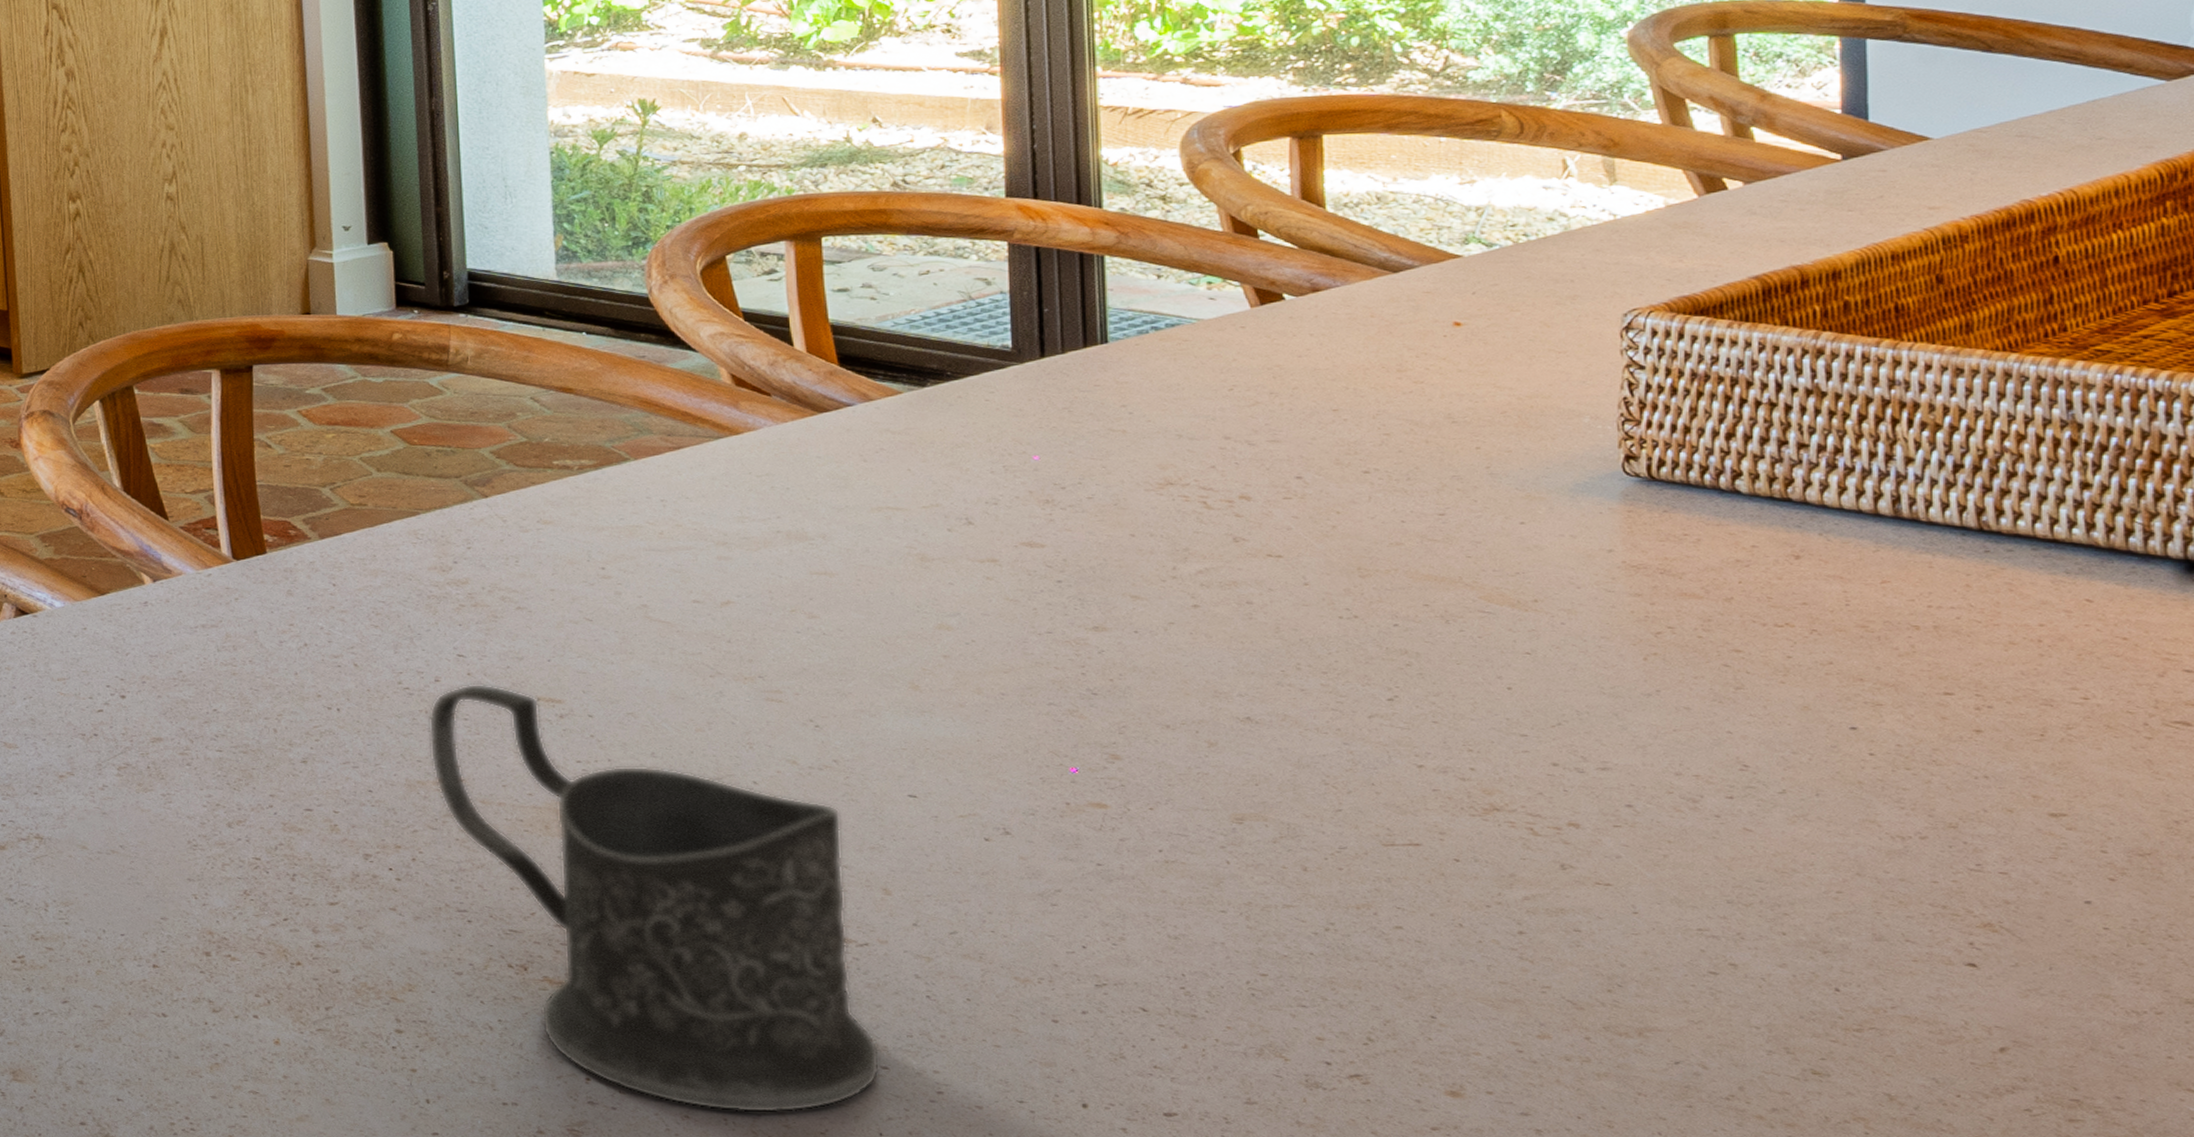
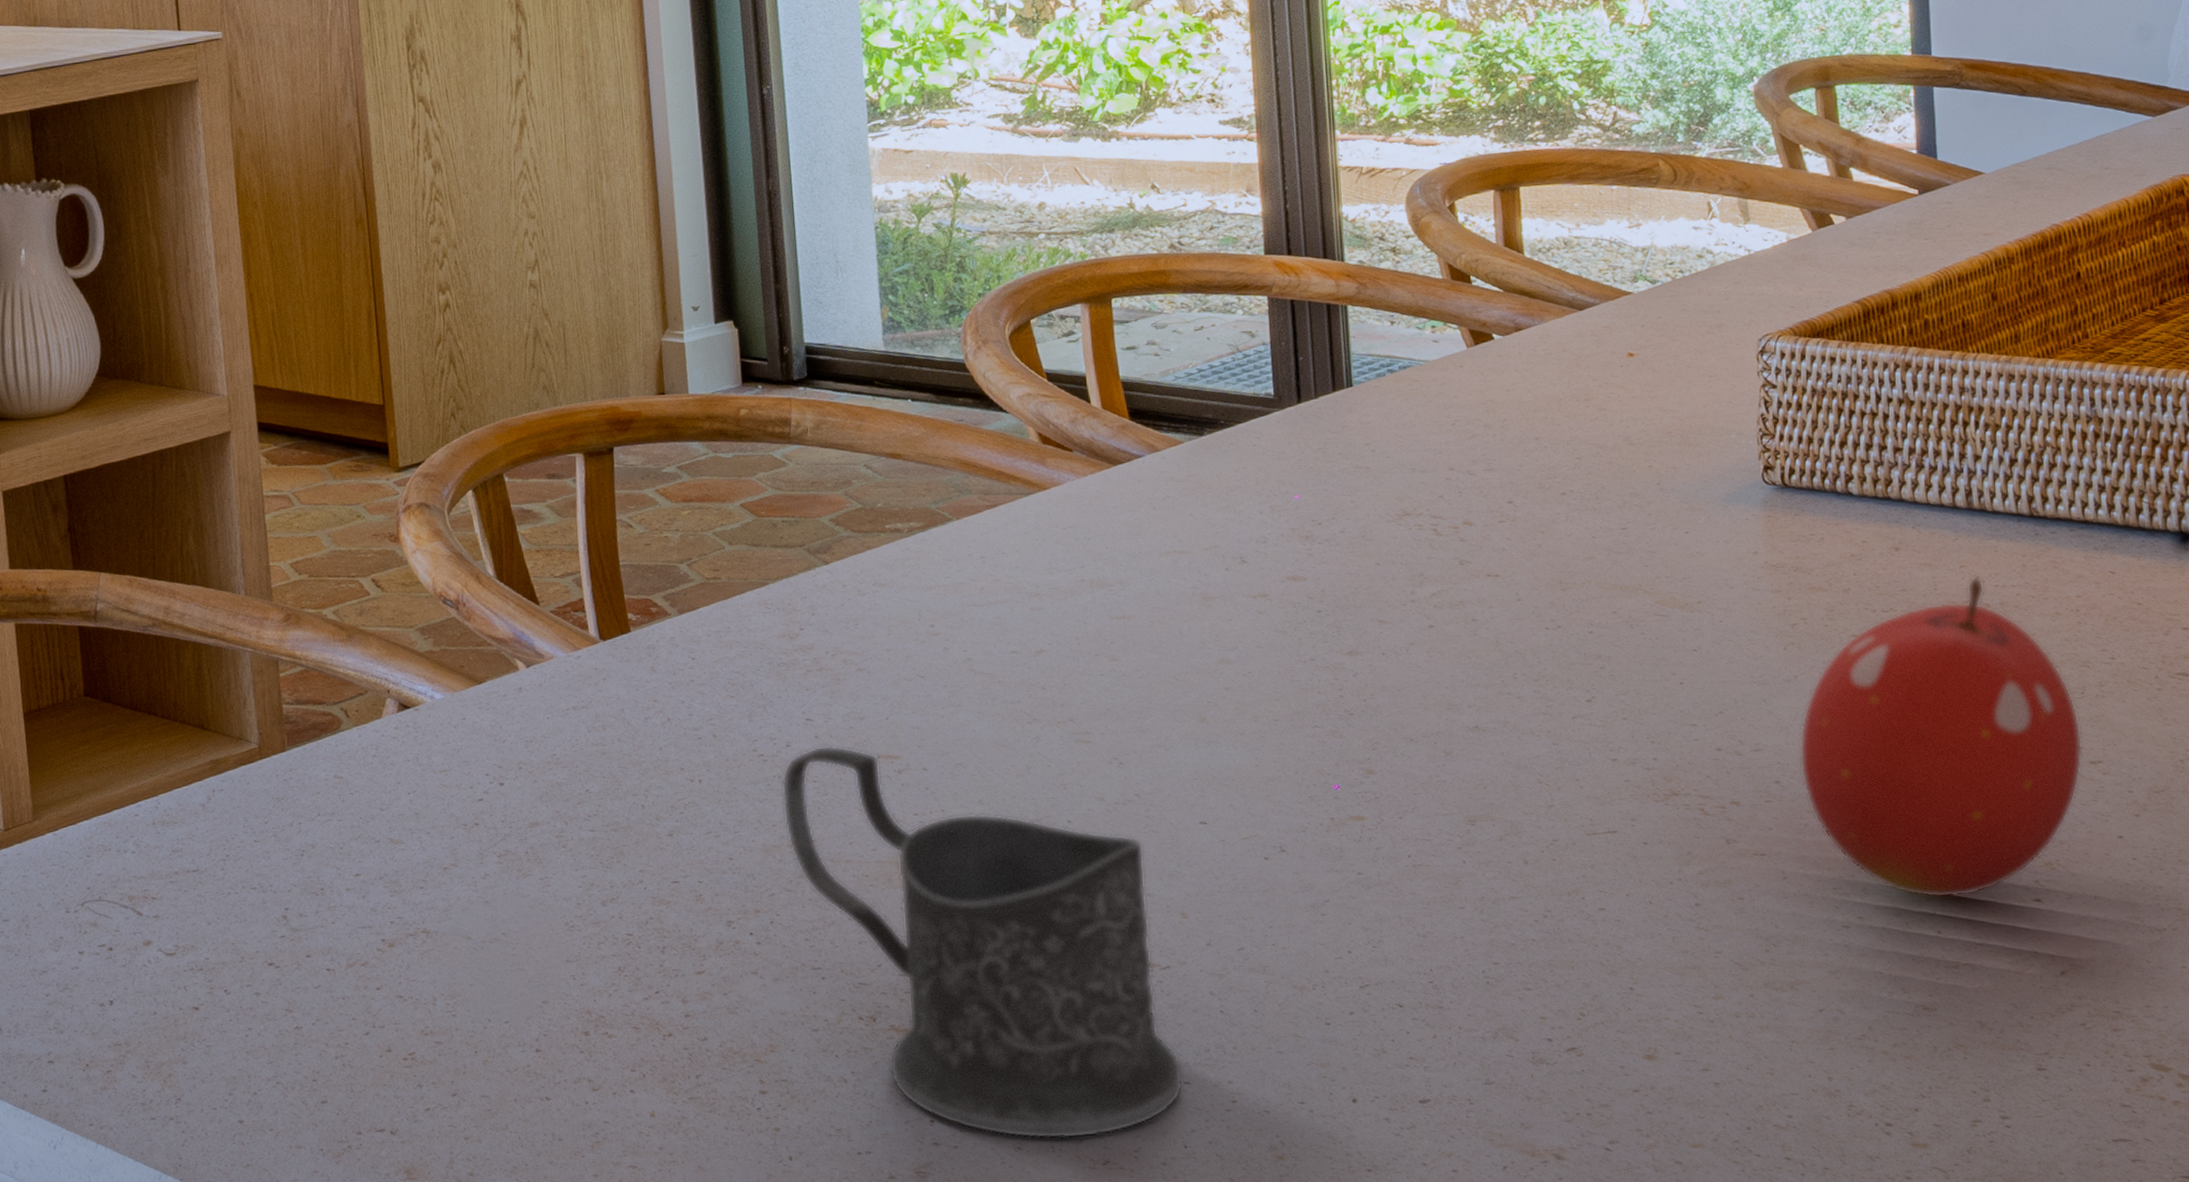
fruit: none [1660,593,2040,952] -> present [1799,575,2083,899]

